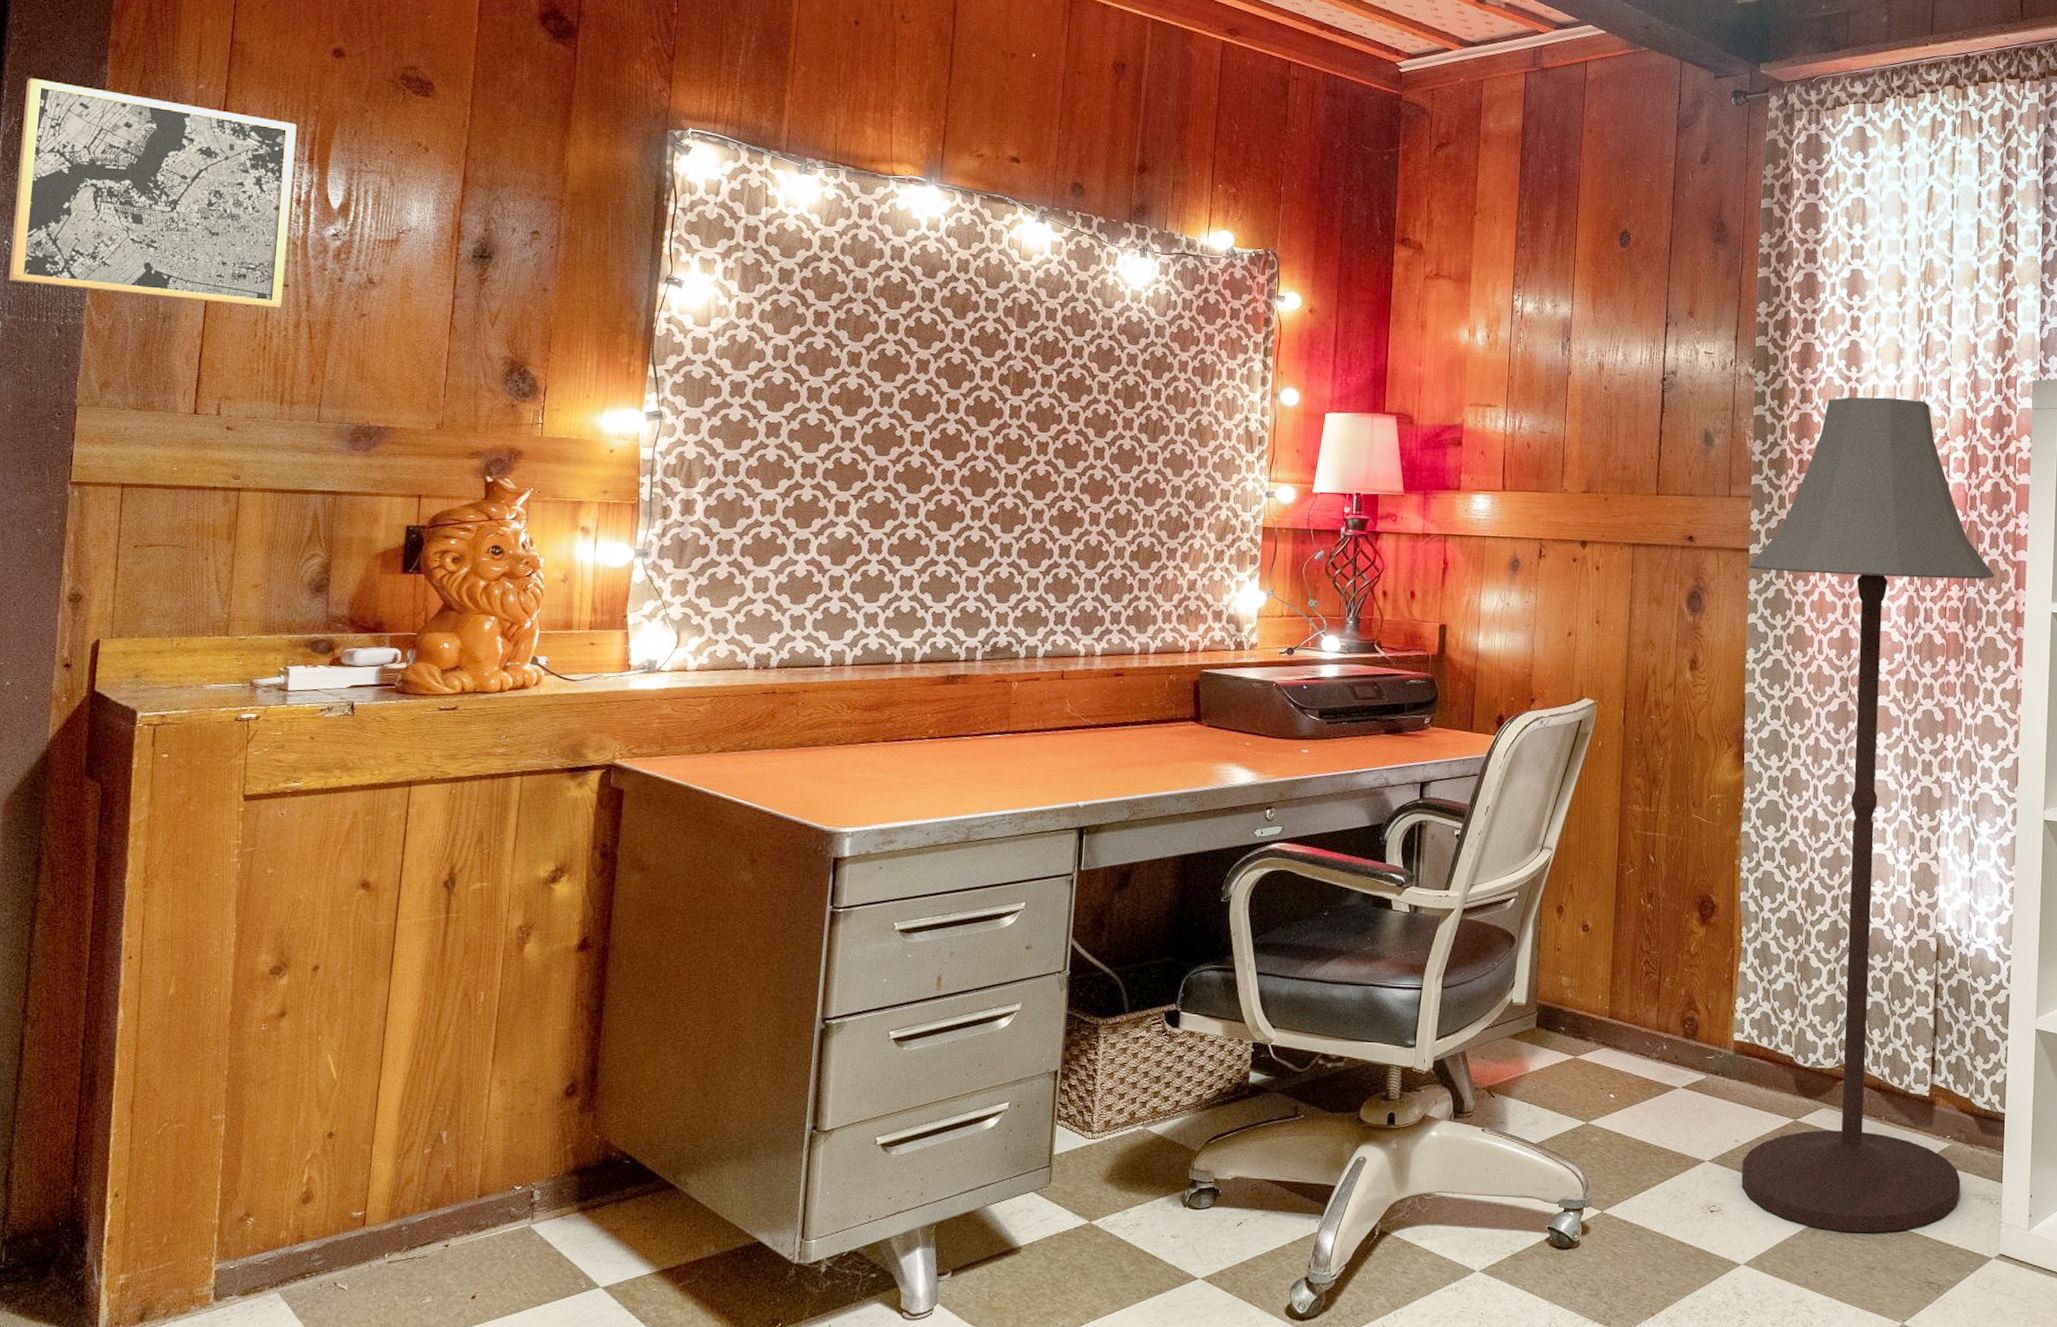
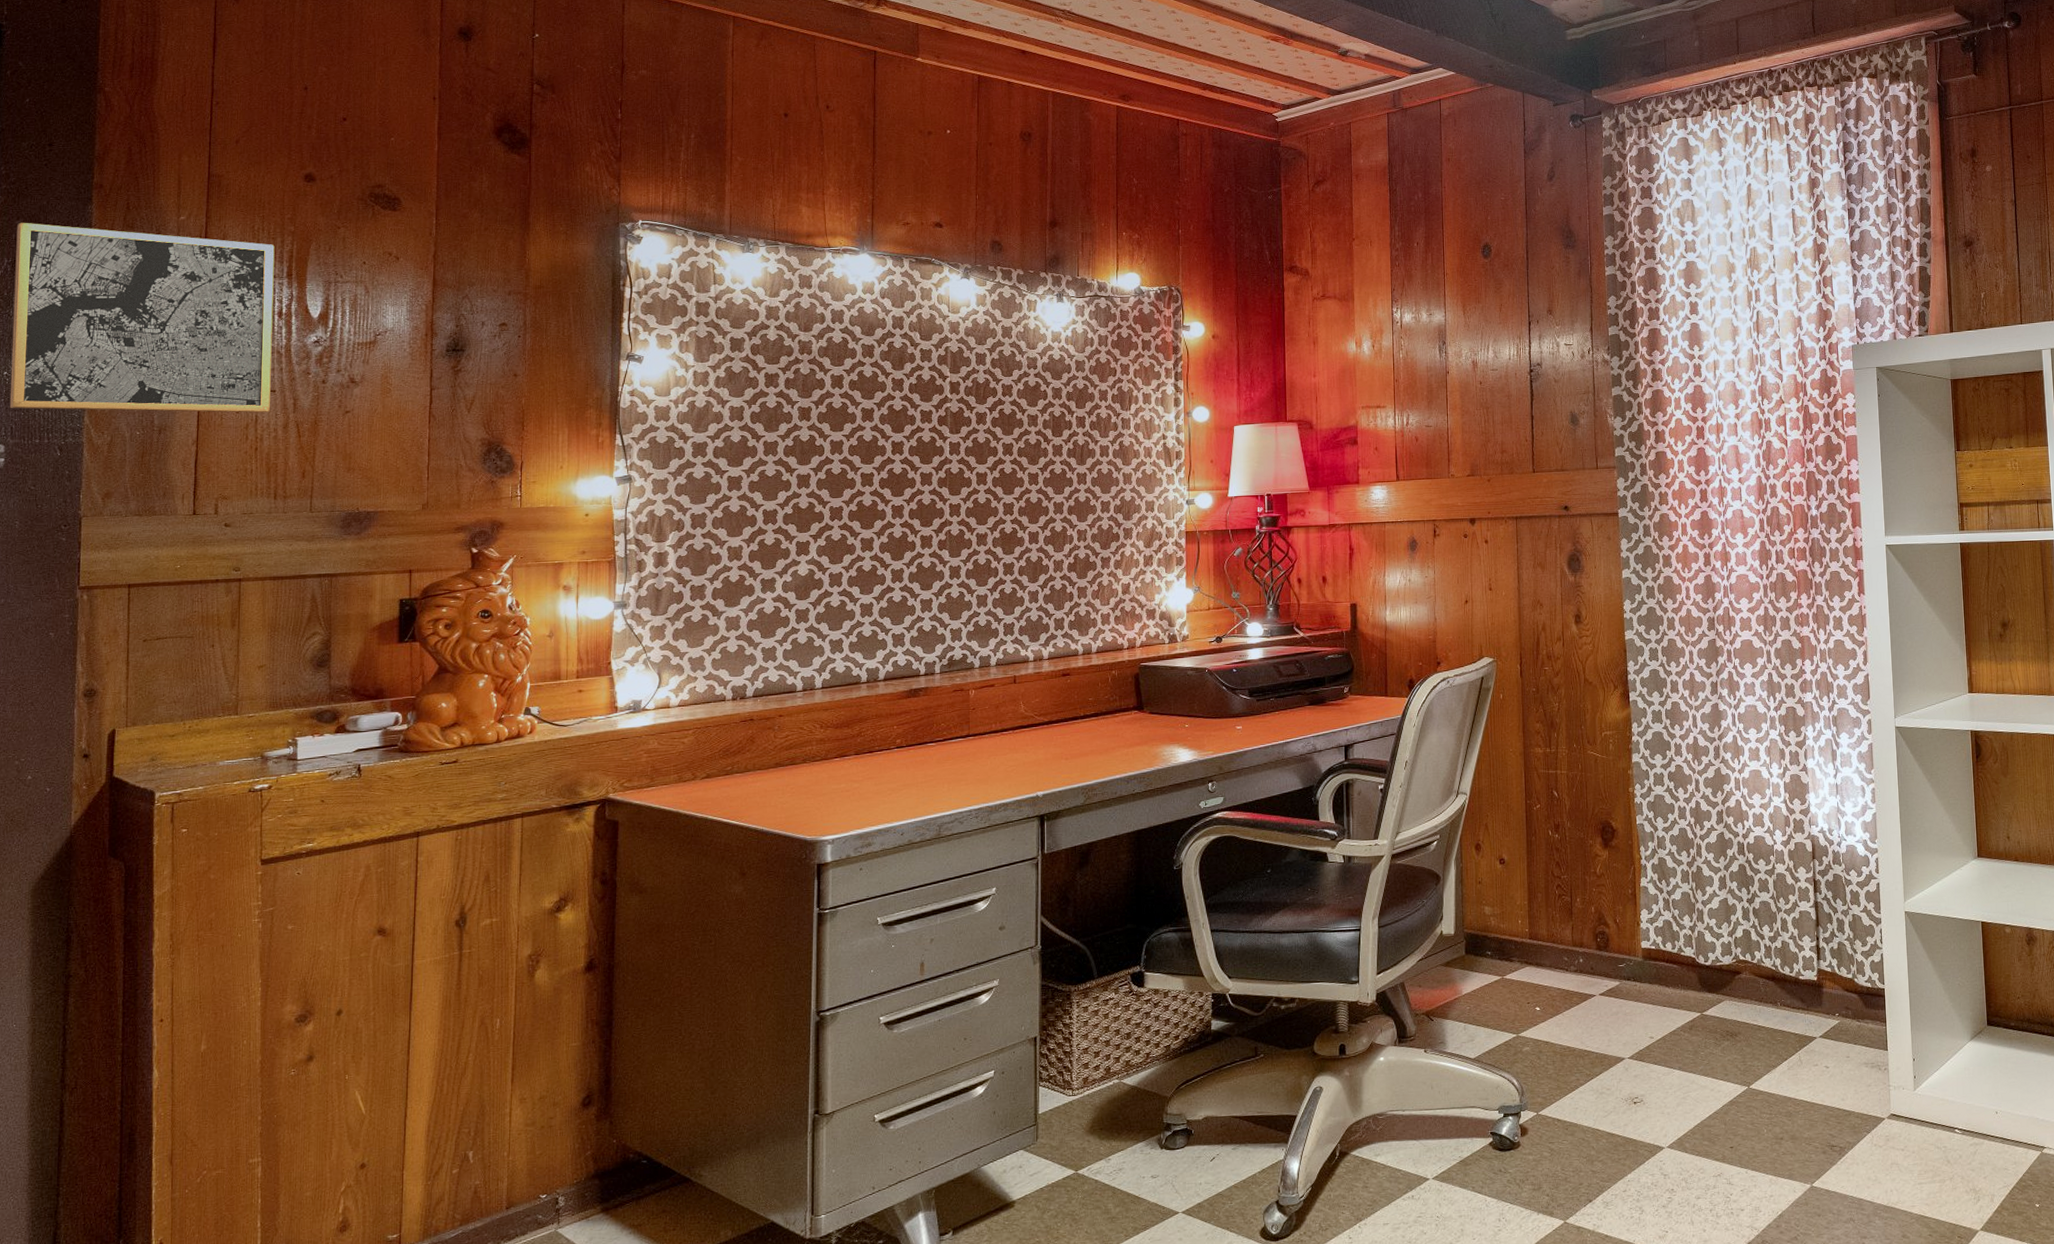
floor lamp: present [1741,397,1995,1233] -> none [1618,370,1852,1109]

